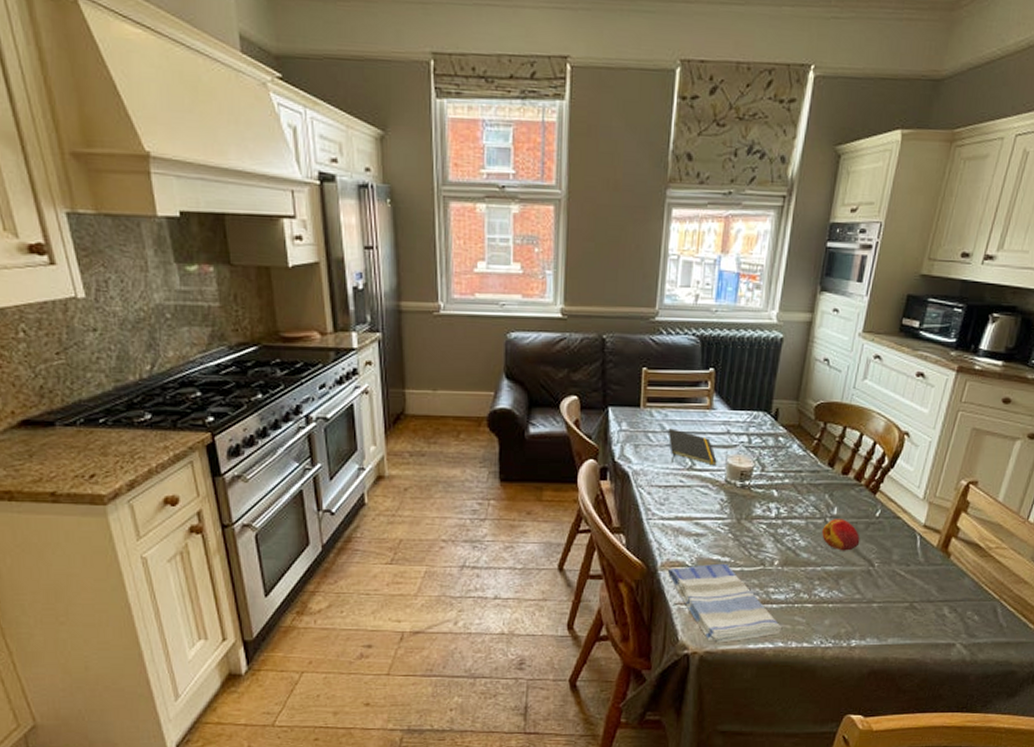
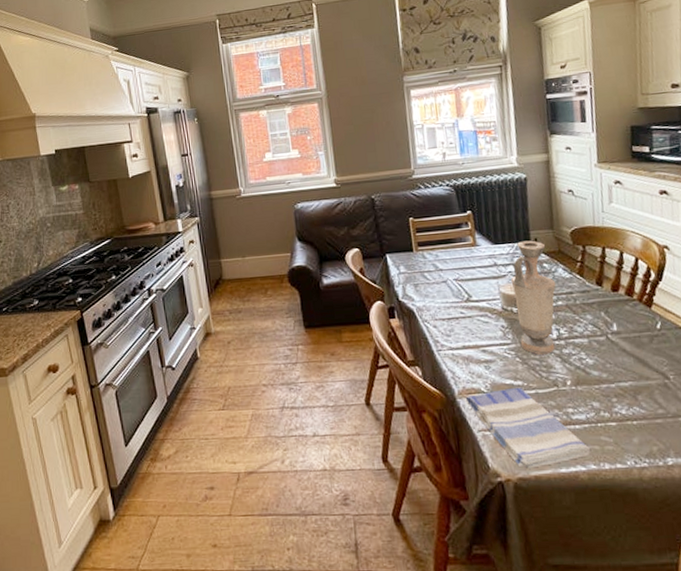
notepad: present [668,428,717,466] -> none [441,266,491,297]
vase: none [736,410,788,532] -> present [510,240,556,355]
fruit: present [822,519,860,551] -> none [606,334,648,366]

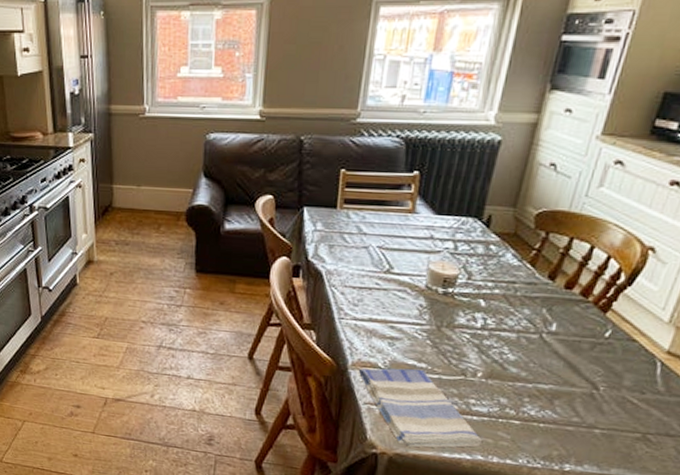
vase: present [510,240,556,355] -> none [436,216,500,342]

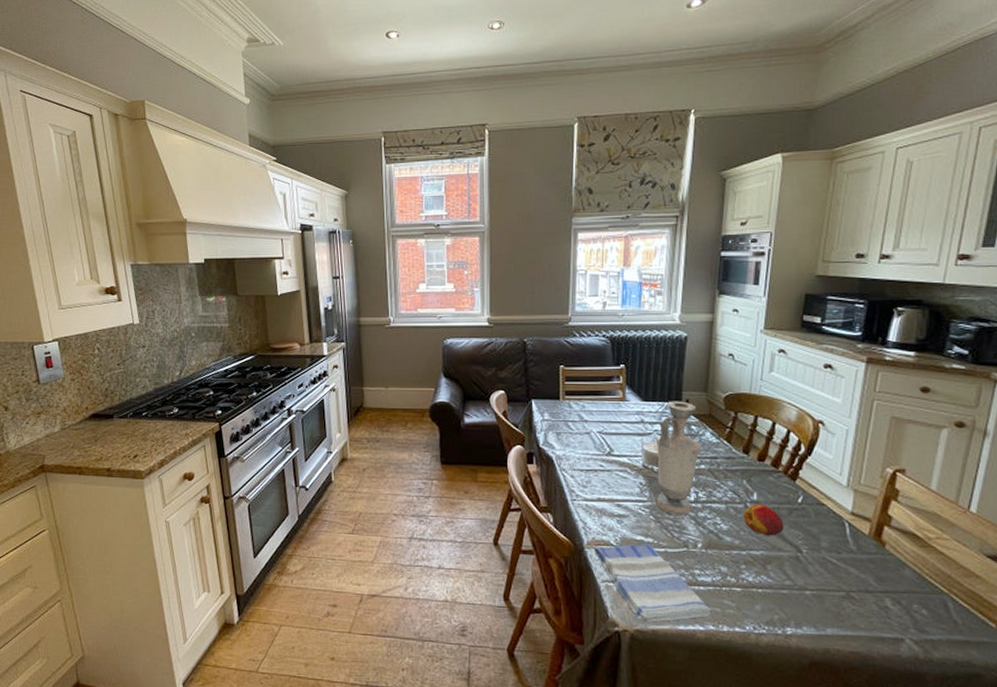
vase: none [436,216,500,342] -> present [655,401,702,515]
fruit: none [535,335,583,371] -> present [744,504,784,536]

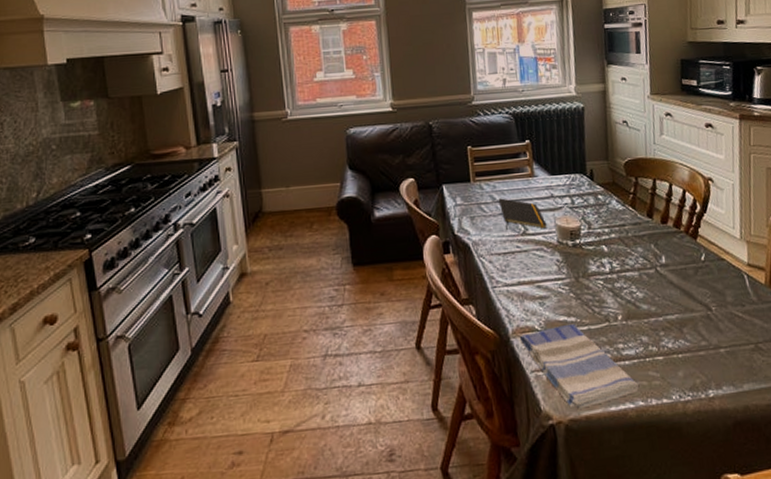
notepad: none [586,418,633,452] -> present [498,198,547,230]
vase: present [655,401,702,515] -> none [566,171,610,290]
fruit: present [744,504,784,536] -> none [655,266,693,299]

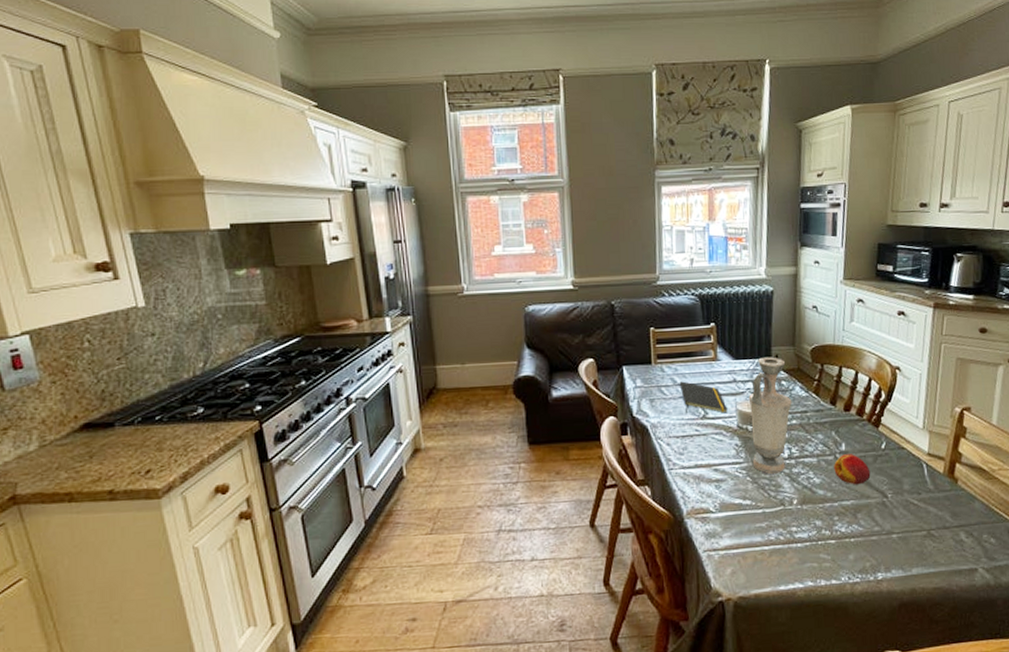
dish towel: present [520,324,639,409] -> none [694,507,809,588]
vase: none [566,171,610,290] -> present [748,357,792,474]
fruit: none [655,266,693,299] -> present [834,454,871,485]

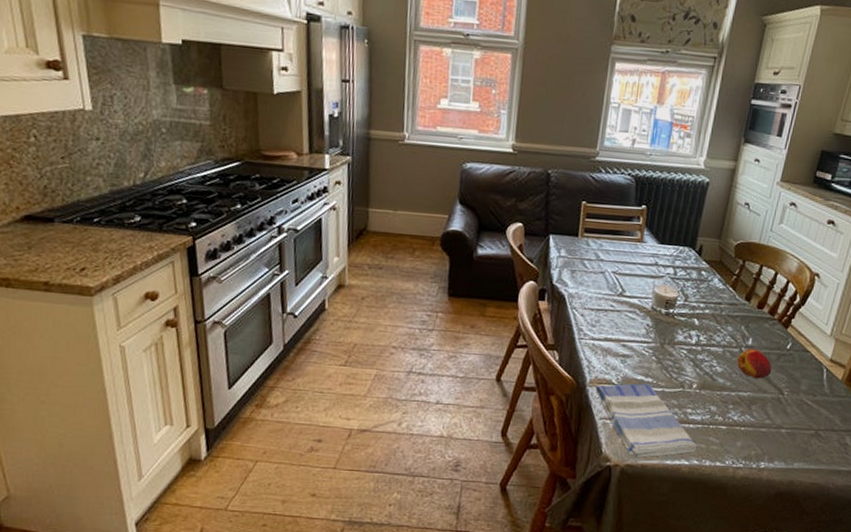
notepad: present [679,381,728,413] -> none [602,257,645,294]
dish towel: none [694,507,809,588] -> present [596,383,697,458]
vase: present [748,357,792,474] -> none [660,245,709,357]

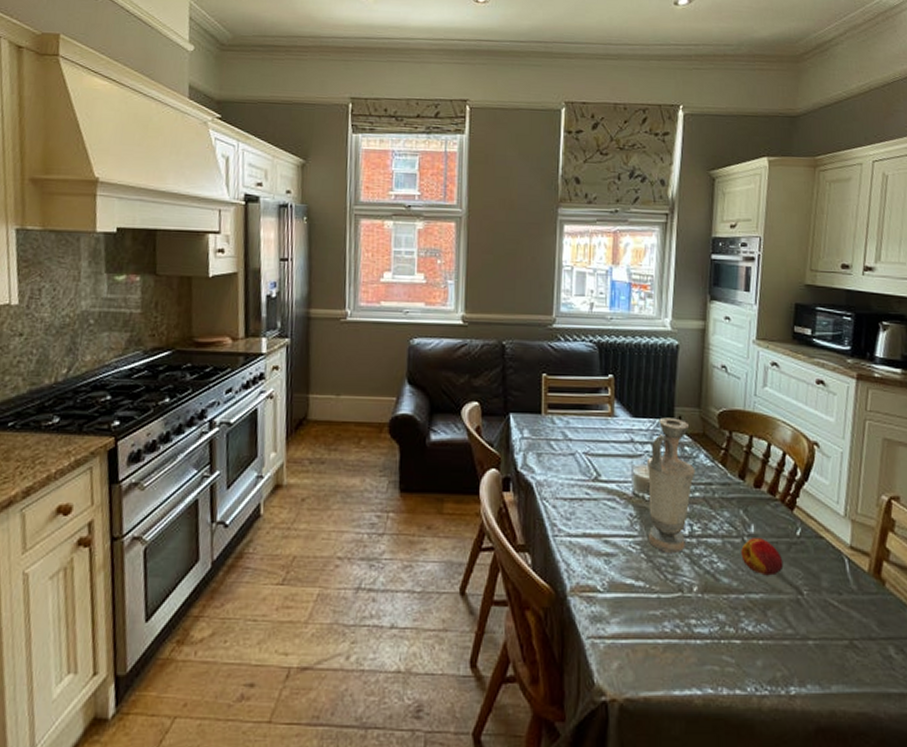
dish towel: present [596,383,697,458] -> none [579,590,709,688]
vase: none [660,245,709,357] -> present [646,417,696,553]

